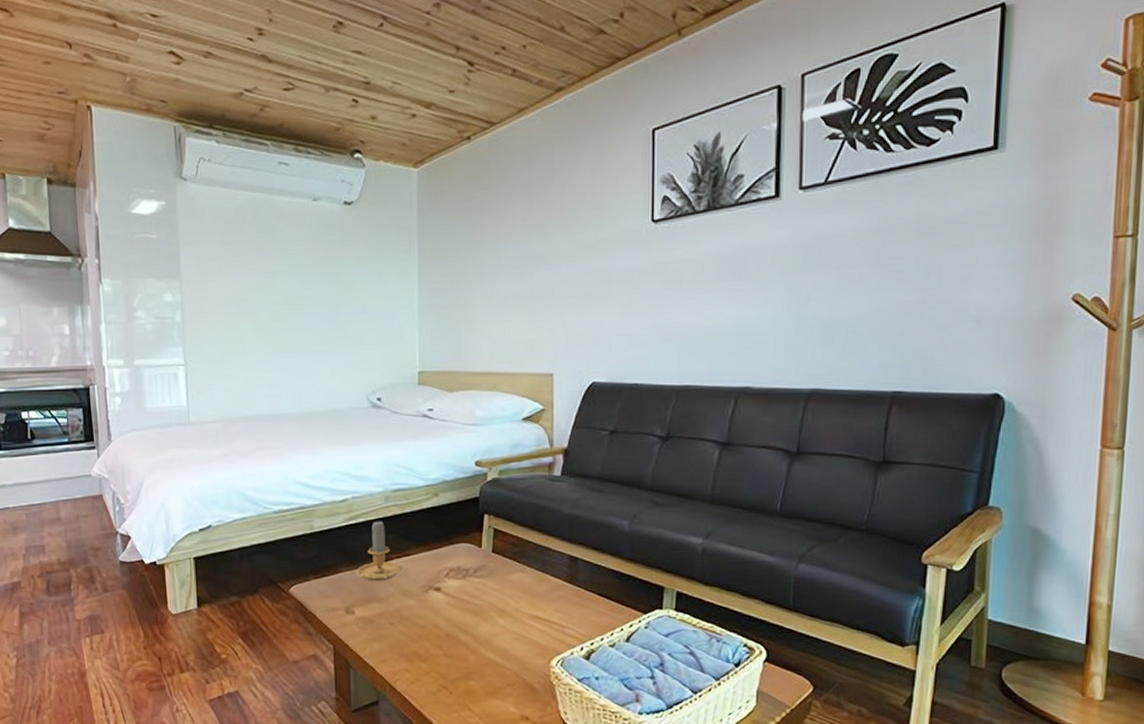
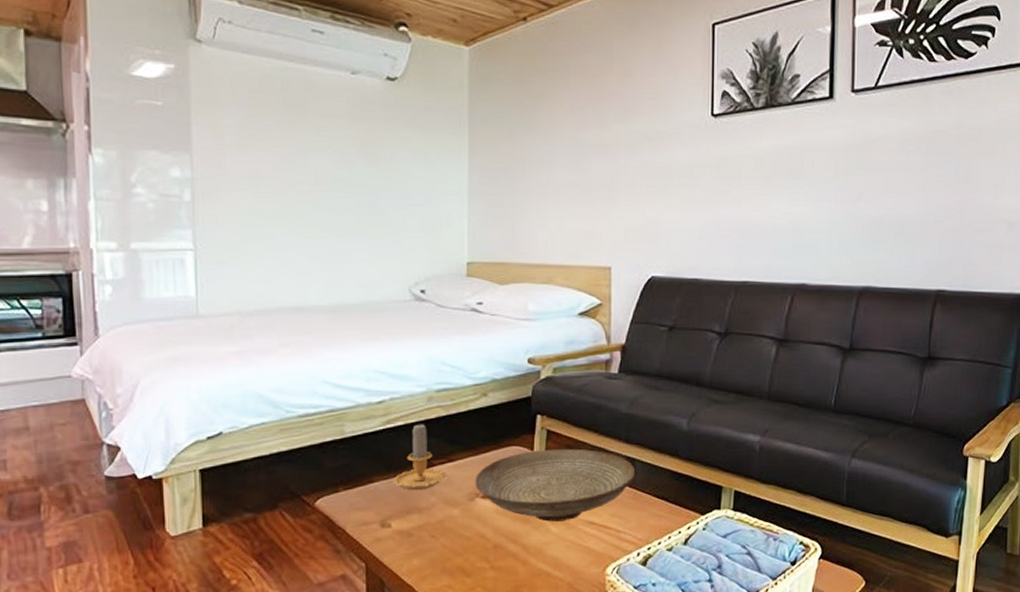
decorative bowl: none [428,546,578,615] -> present [475,448,636,522]

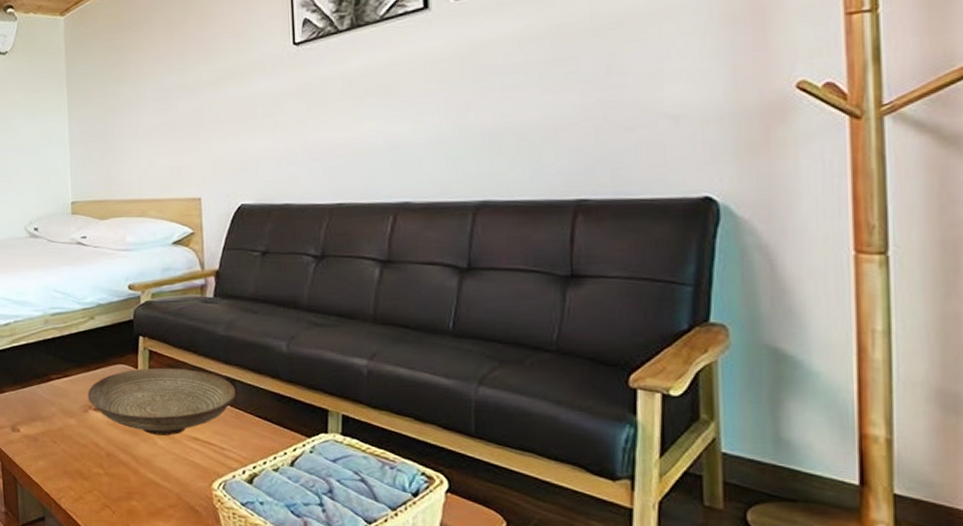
candle: present [393,423,447,491] -> none [20,342,64,401]

